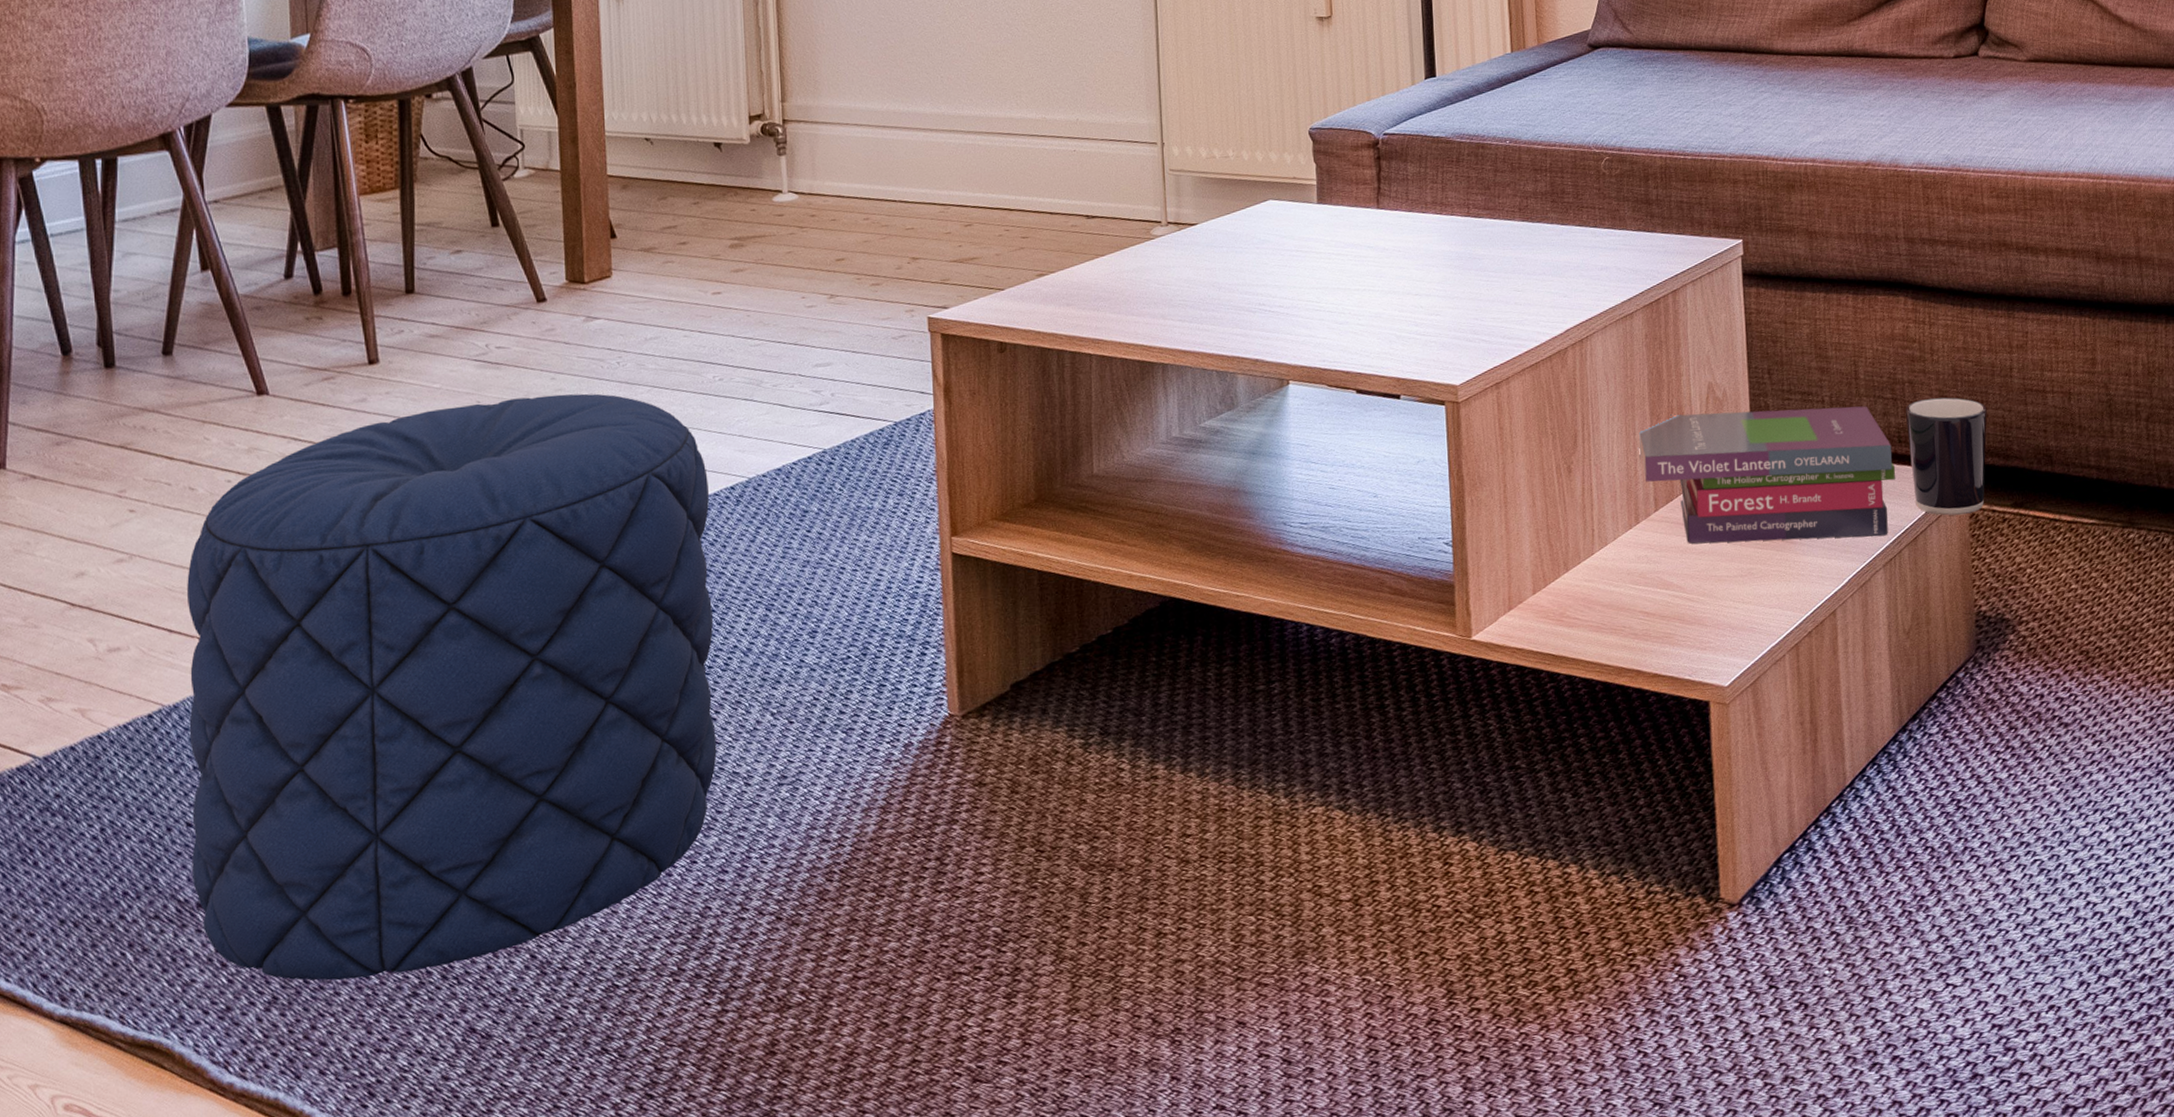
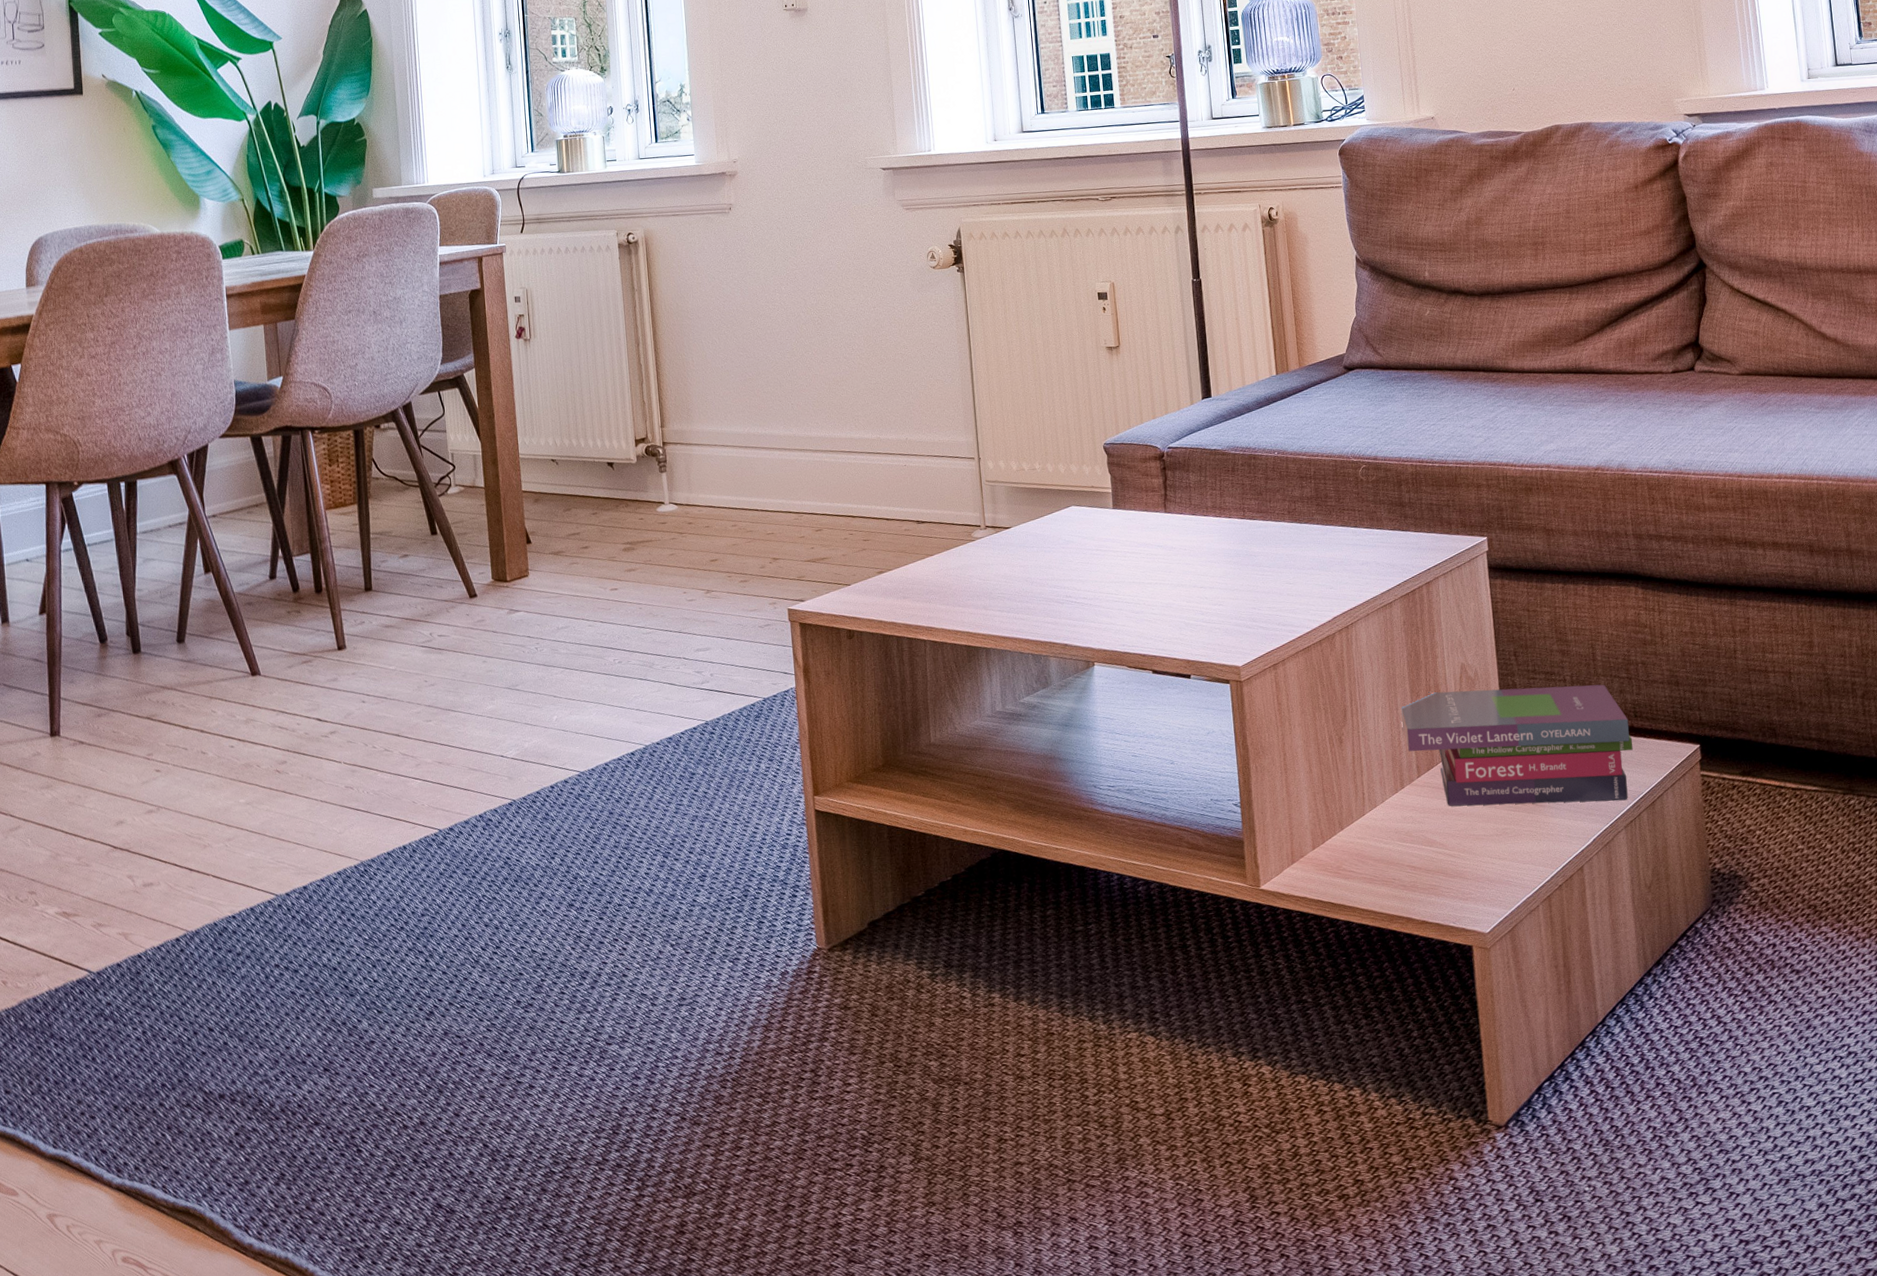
pouf: present [187,393,717,981] -> none [202,674,628,1161]
mug: present [1905,397,1988,516] -> none [1639,676,1715,783]

